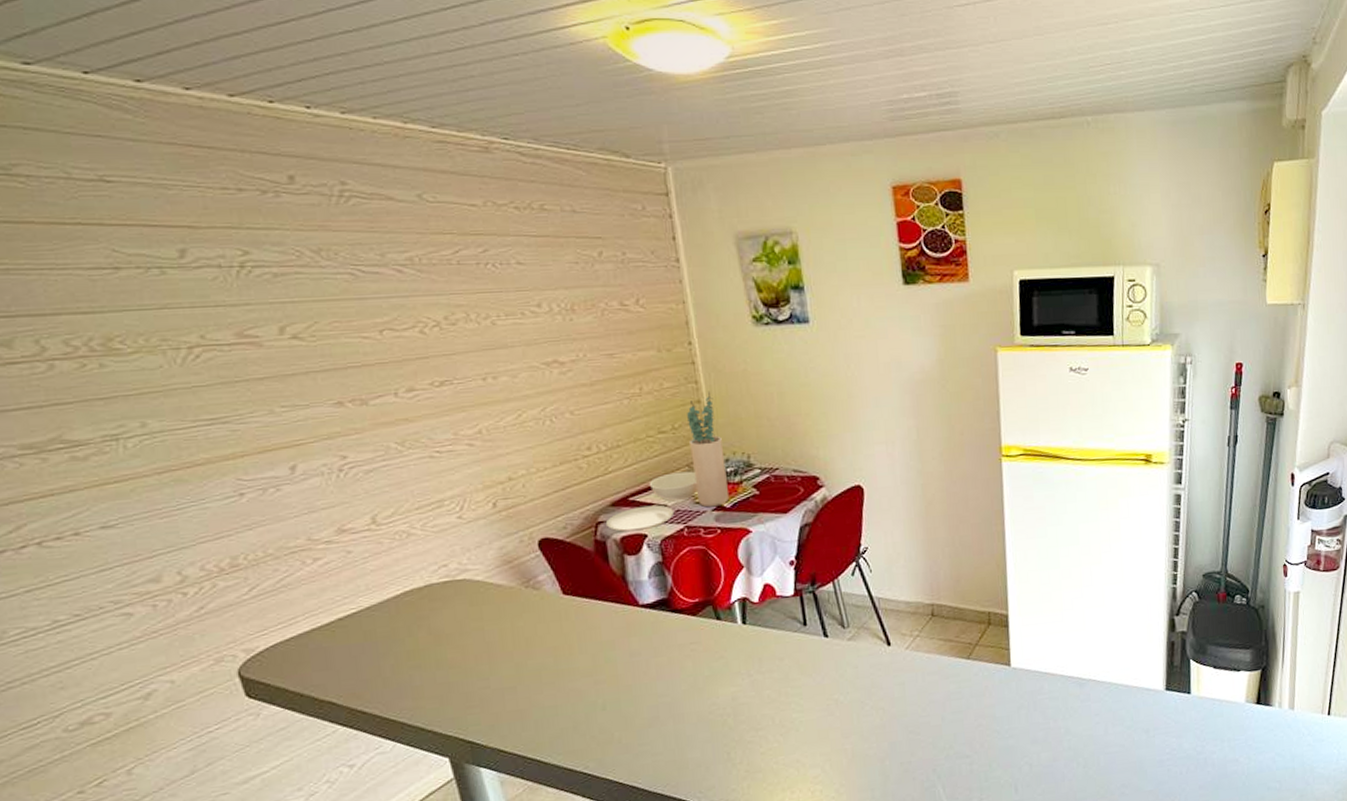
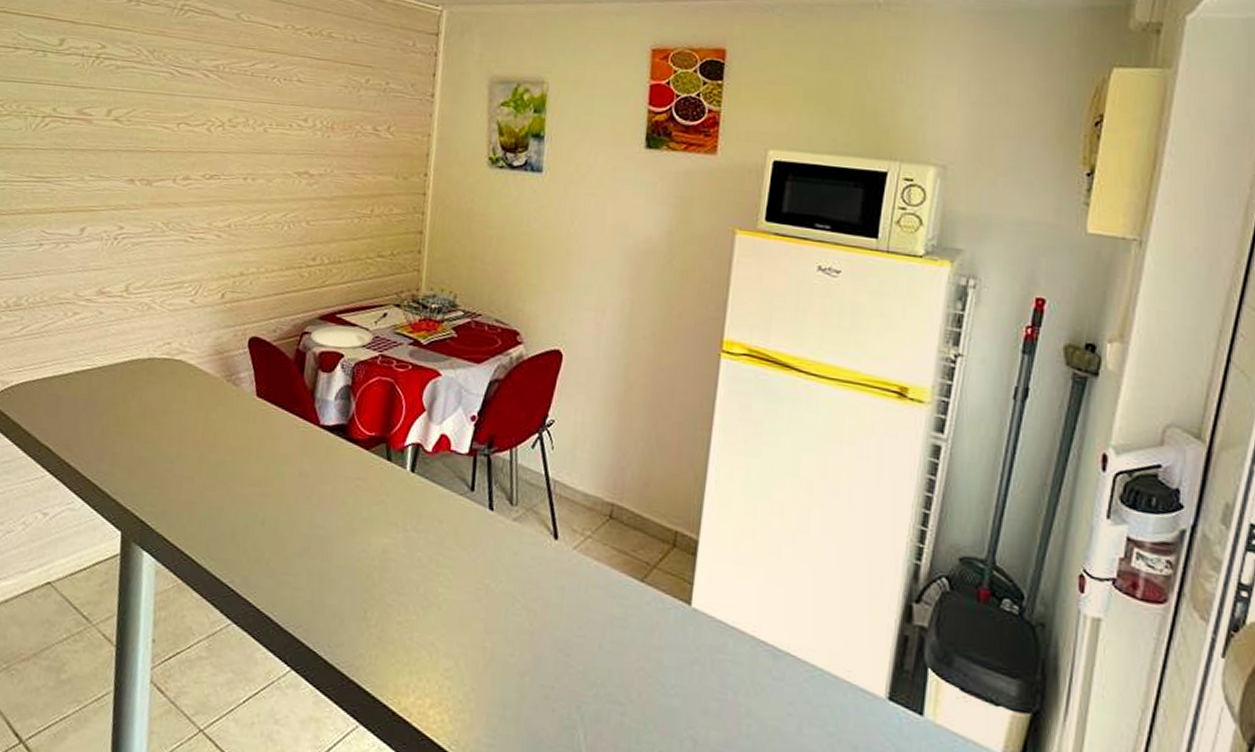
bowl: present [649,471,697,502] -> none [357,297,402,329]
vase: present [687,391,730,508] -> none [398,223,435,342]

